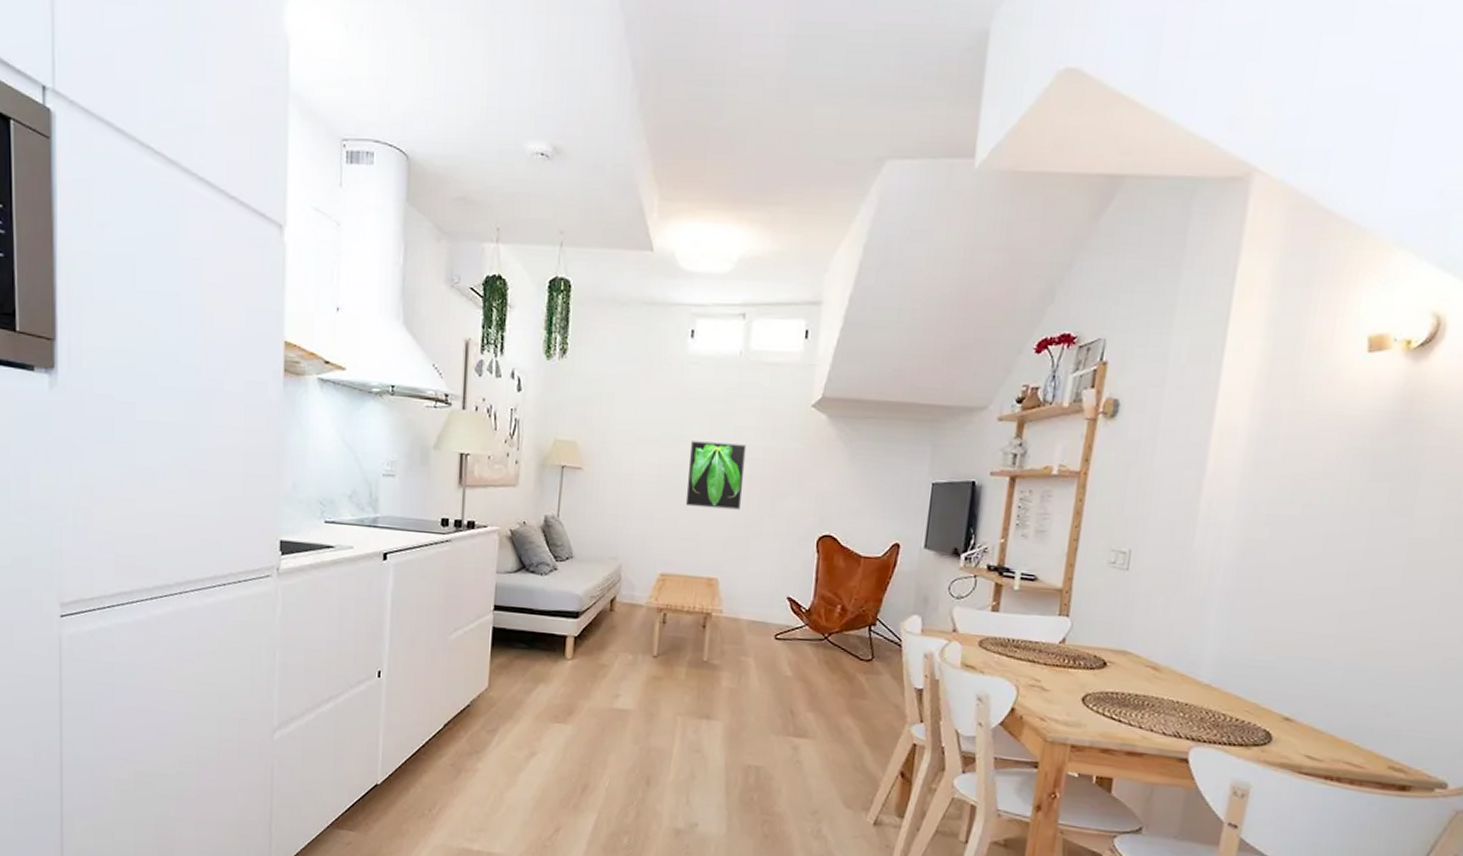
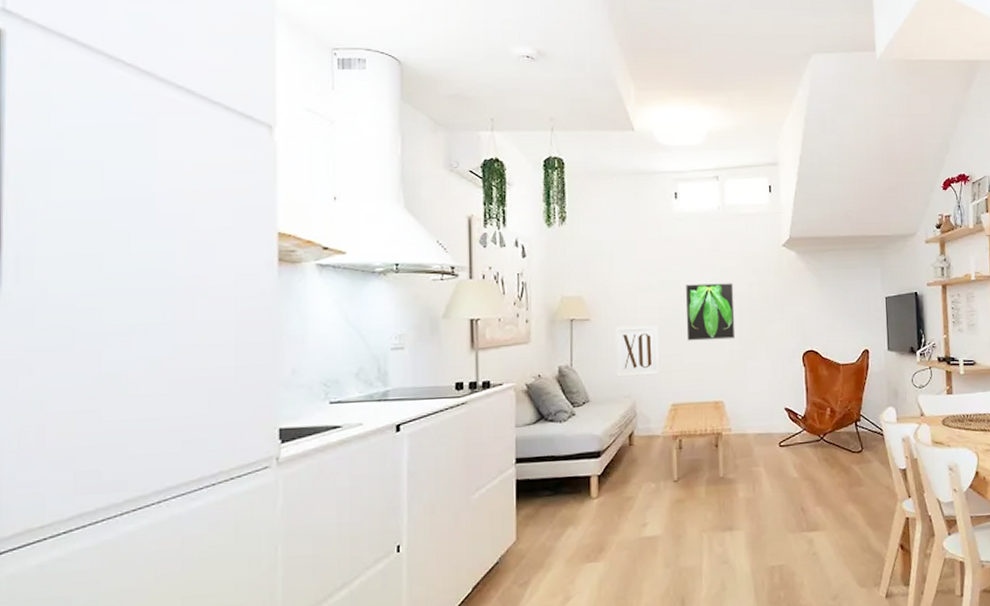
wall art: none [605,479,655,539] -> present [616,325,660,377]

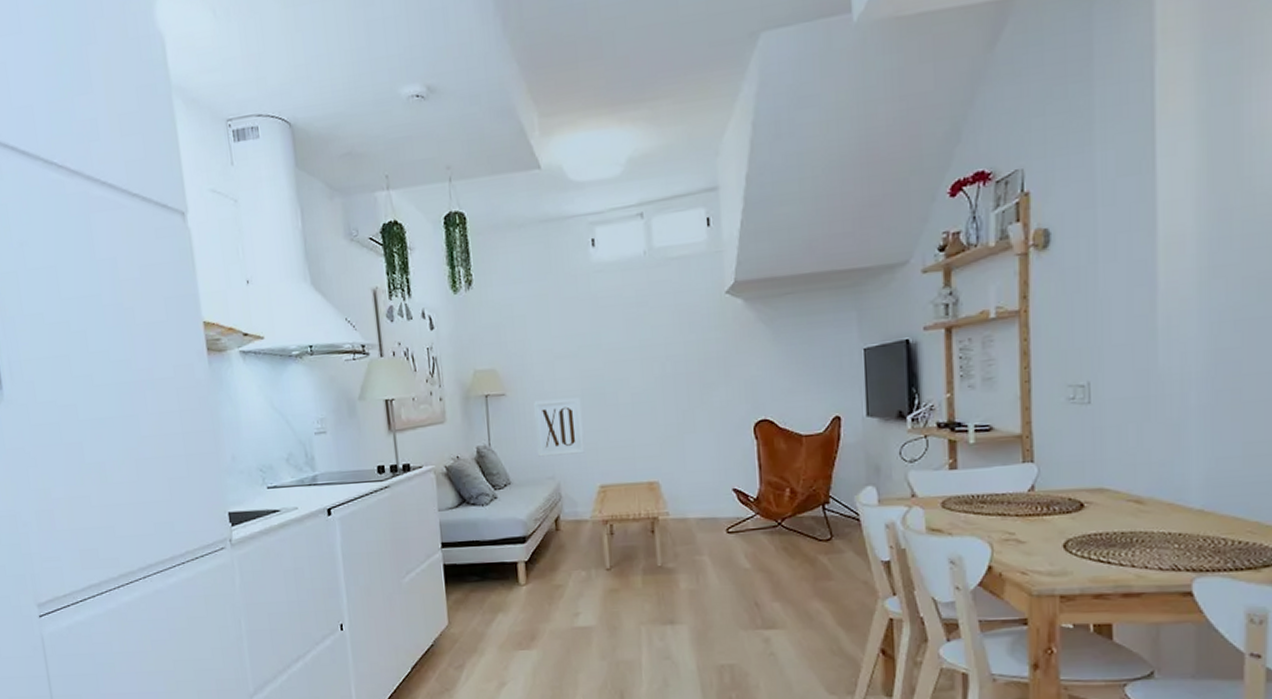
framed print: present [685,283,736,341] -> none [610,343,671,414]

